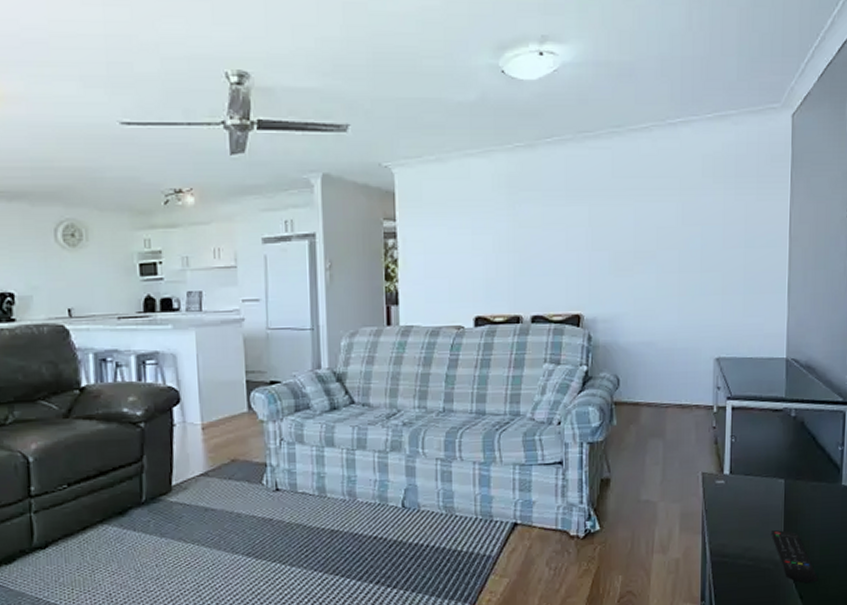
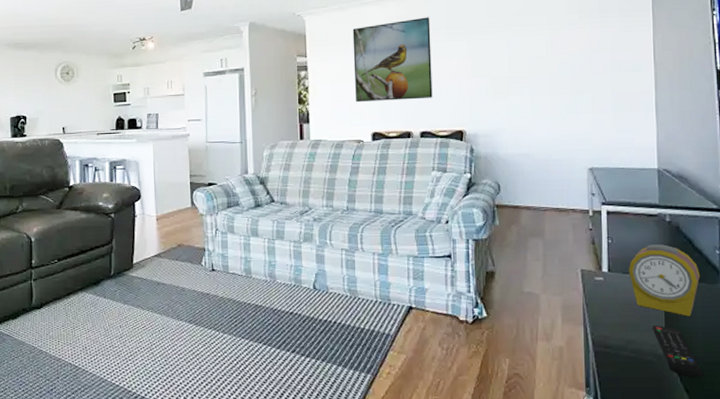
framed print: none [453,175,547,280] -> present [352,17,433,103]
alarm clock: none [750,442,822,519] -> present [628,244,701,317]

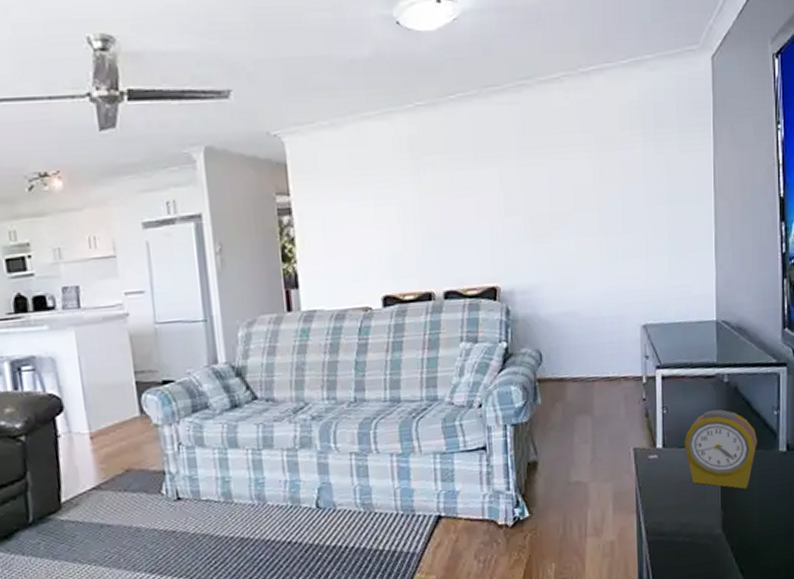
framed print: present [352,17,433,103] -> none [350,136,458,257]
remote control: present [652,326,703,378] -> none [708,503,758,557]

